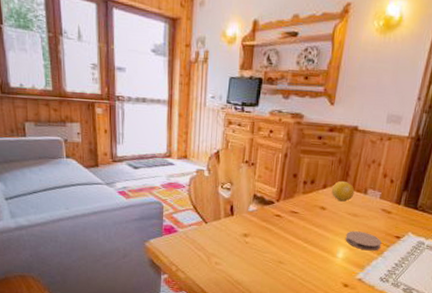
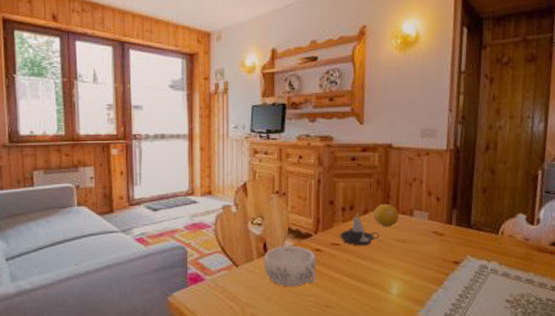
decorative bowl: none [229,209,276,245] -> present [264,245,317,287]
candle: none [299,186,334,216] -> present [340,212,379,246]
coaster: present [345,231,382,251] -> none [397,259,439,282]

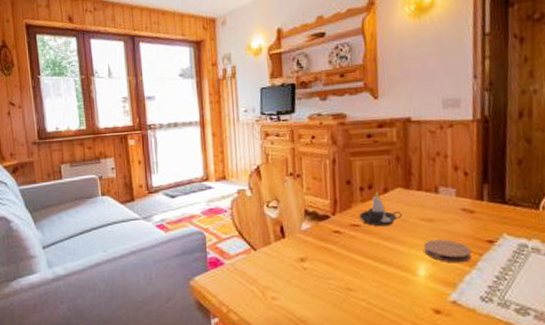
decorative bowl: present [264,245,317,287] -> none [281,227,337,270]
fruit: present [373,203,399,227] -> none [394,181,423,206]
coaster: none [397,259,439,282] -> present [423,239,472,263]

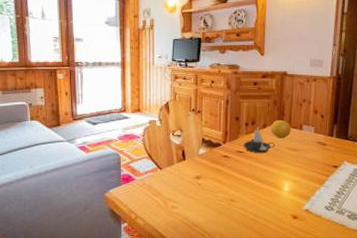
fruit: none [394,181,423,206] -> present [271,119,291,138]
coaster: present [423,239,472,263] -> none [289,164,322,182]

